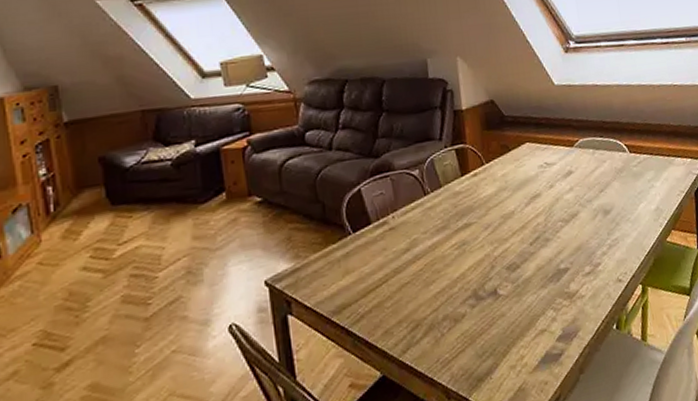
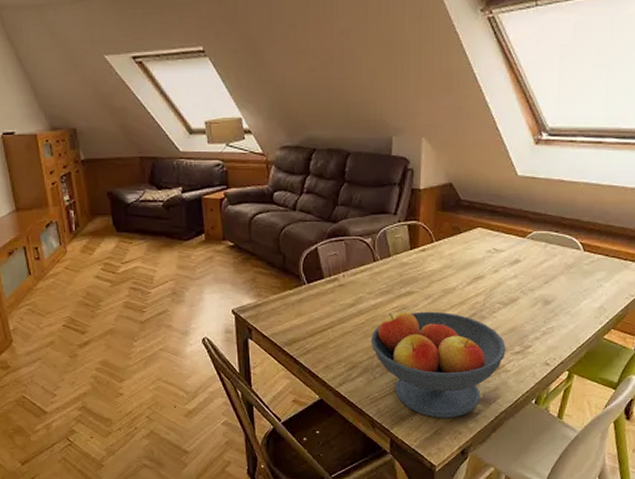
fruit bowl: none [432,240,577,371] -> present [370,311,506,418]

